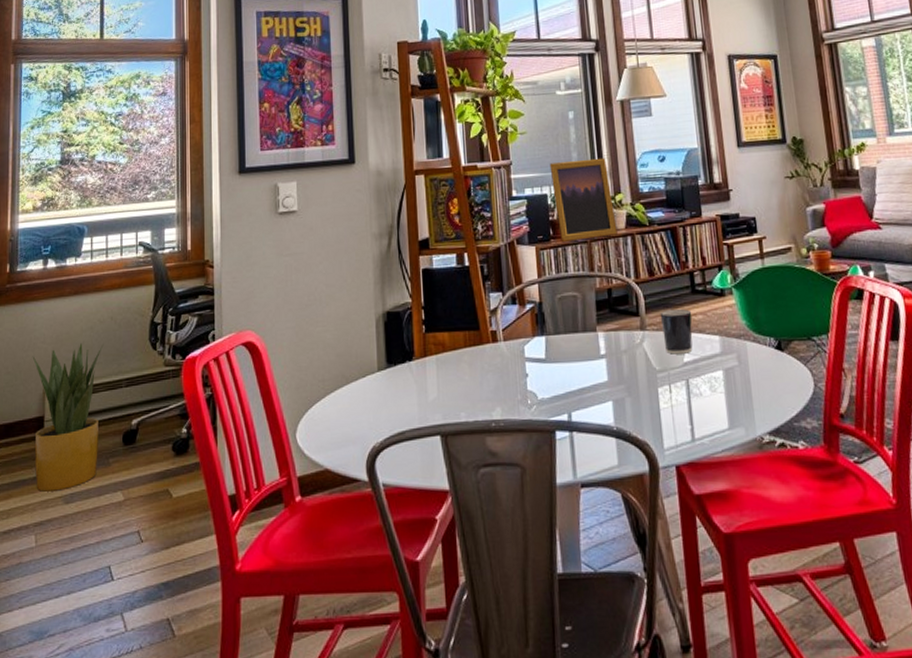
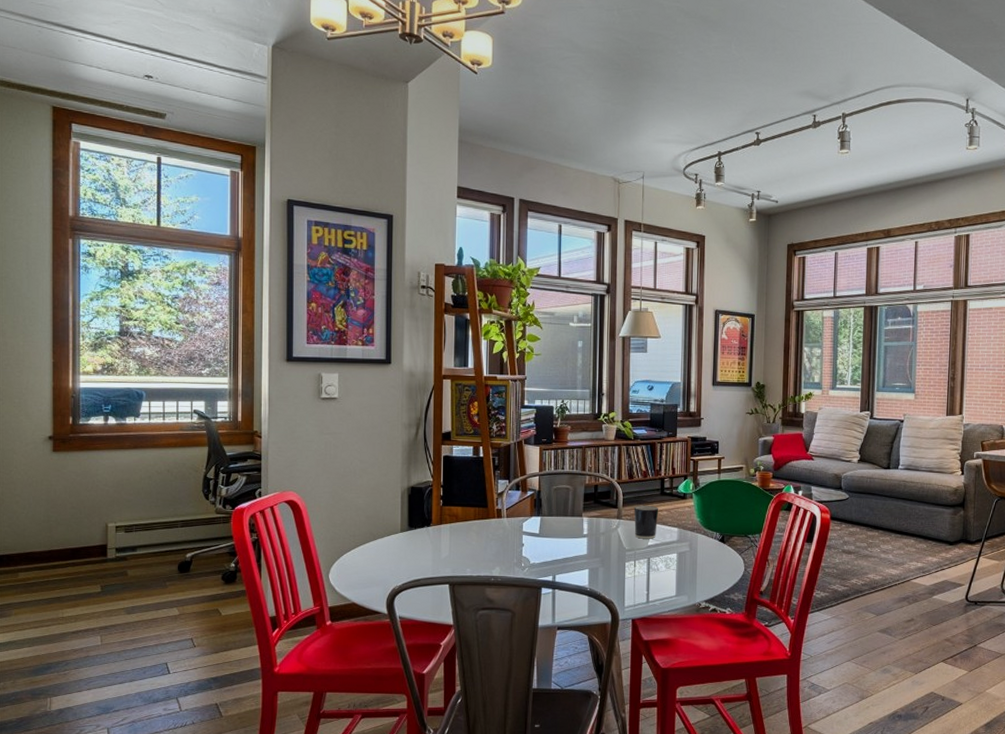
planter: present [32,343,104,492] -> none [95,489,161,604]
picture frame: present [549,158,618,243] -> none [558,381,608,446]

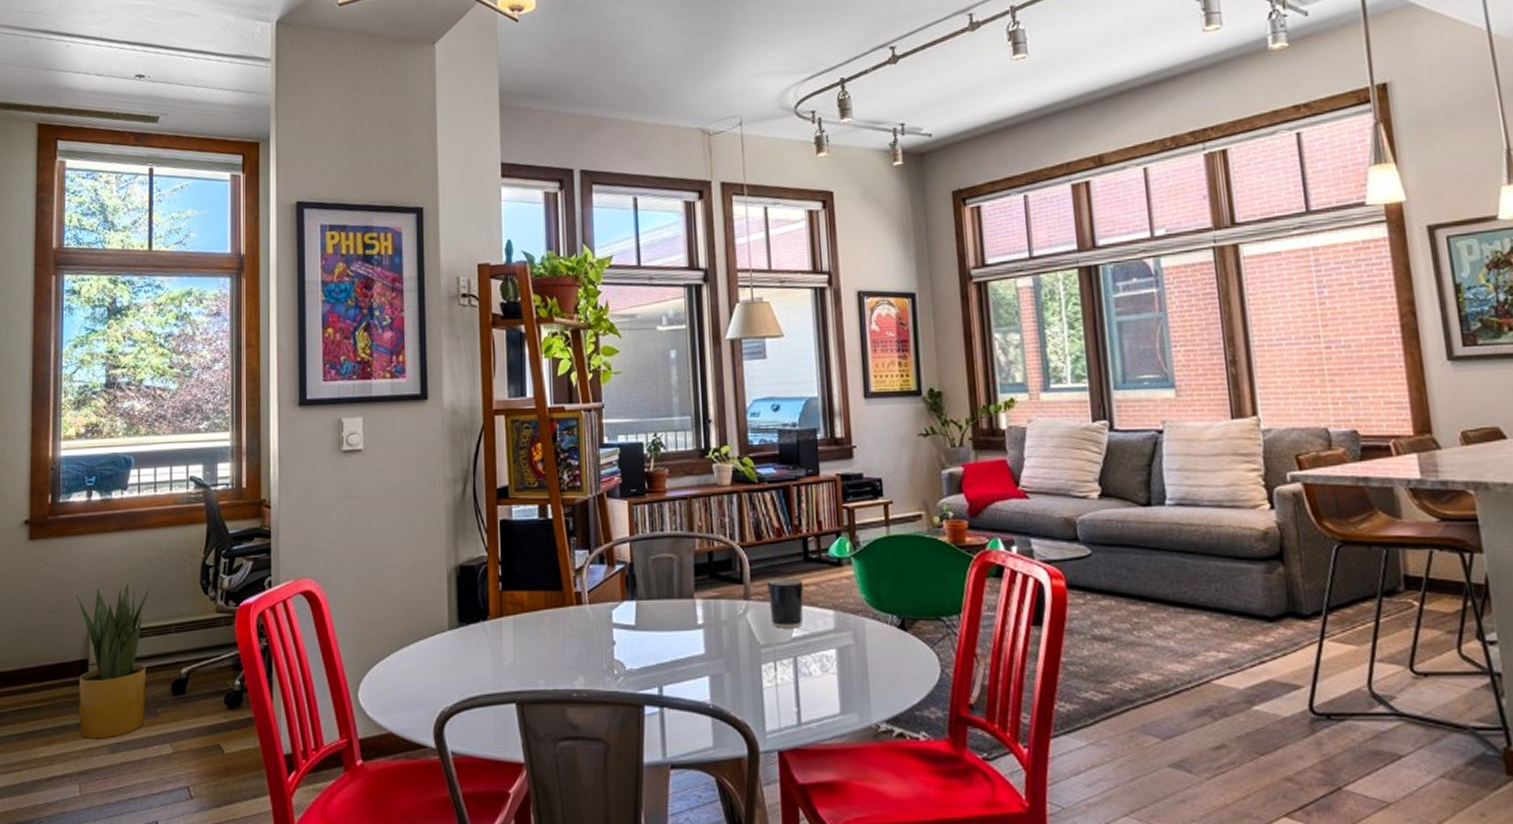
planter: none [95,489,161,604] -> present [75,583,152,739]

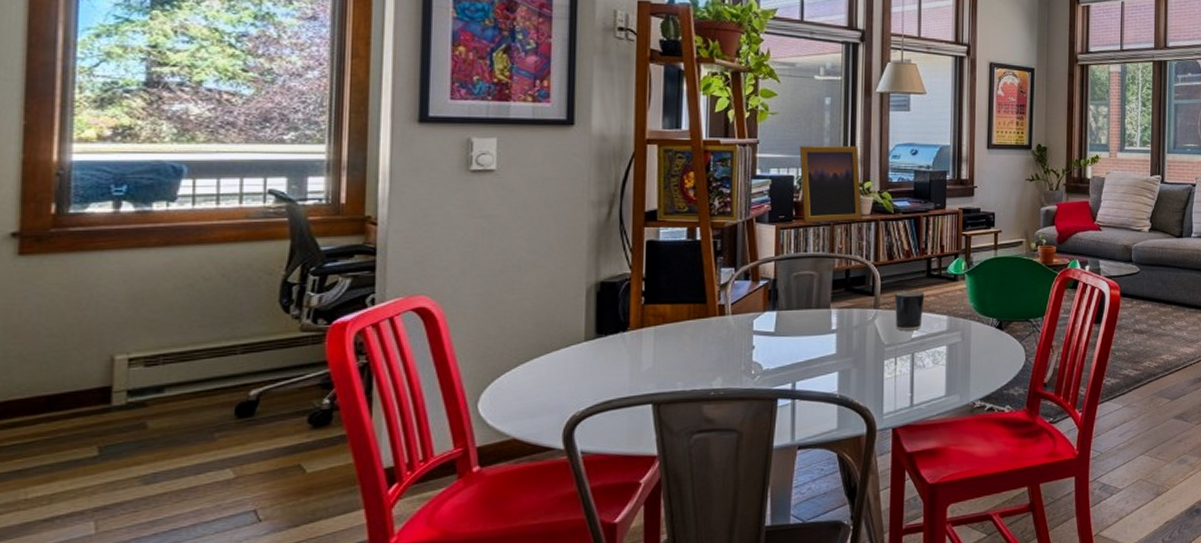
planter: present [75,583,152,739] -> none [93,303,210,472]
picture frame: none [647,404,722,498] -> present [799,145,862,224]

